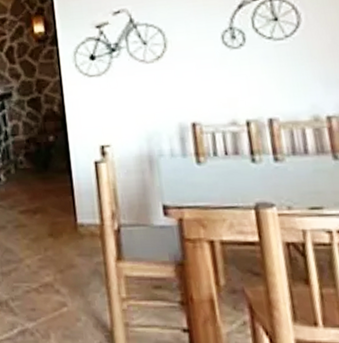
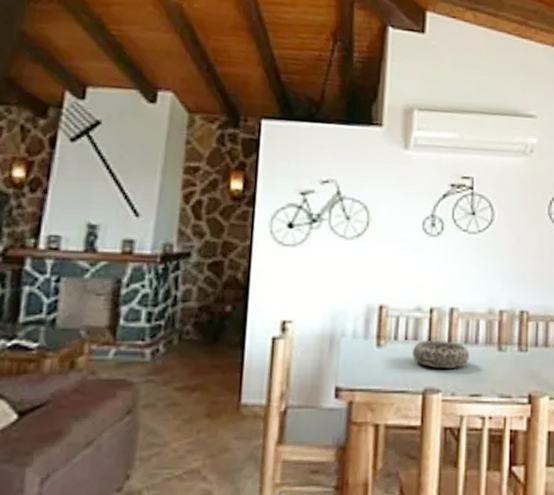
decorative bowl: none [235,153,301,182] -> present [413,341,469,368]

